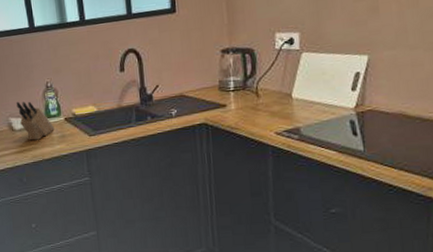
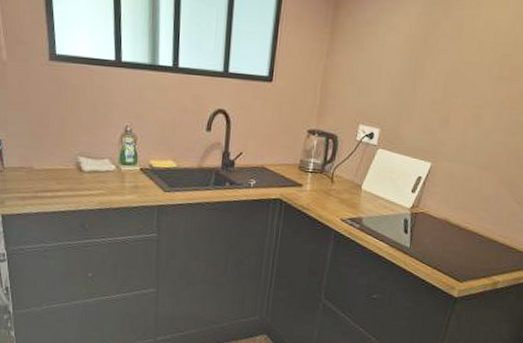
knife block: present [16,101,54,141] -> none [88,140,128,186]

